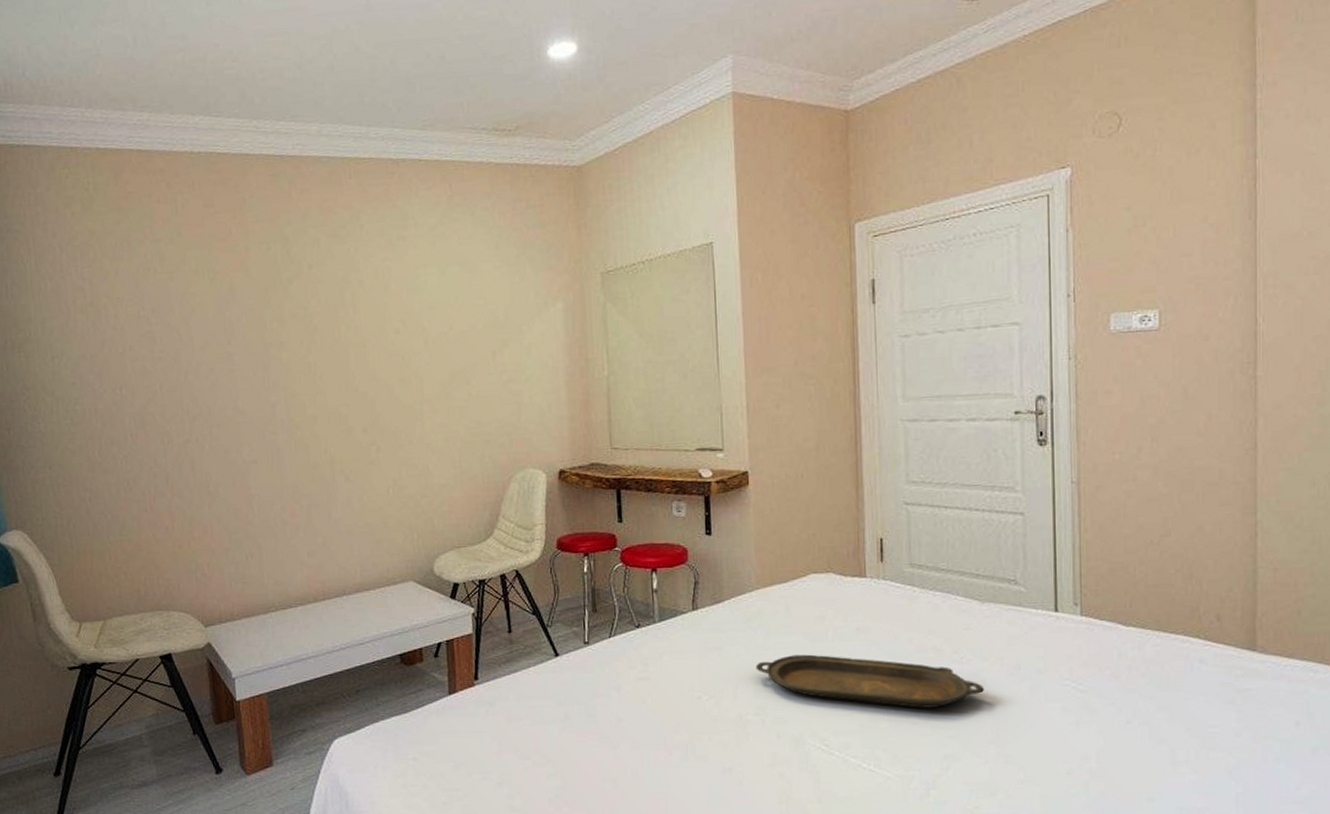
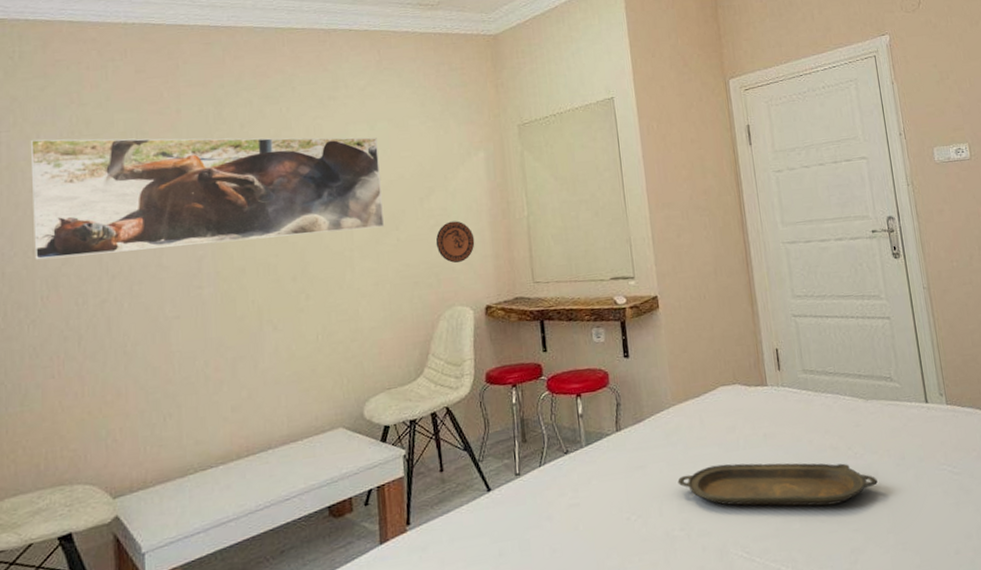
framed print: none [110,275,456,398] -> present [30,137,385,261]
decorative plate: none [508,377,550,423] -> present [435,221,475,263]

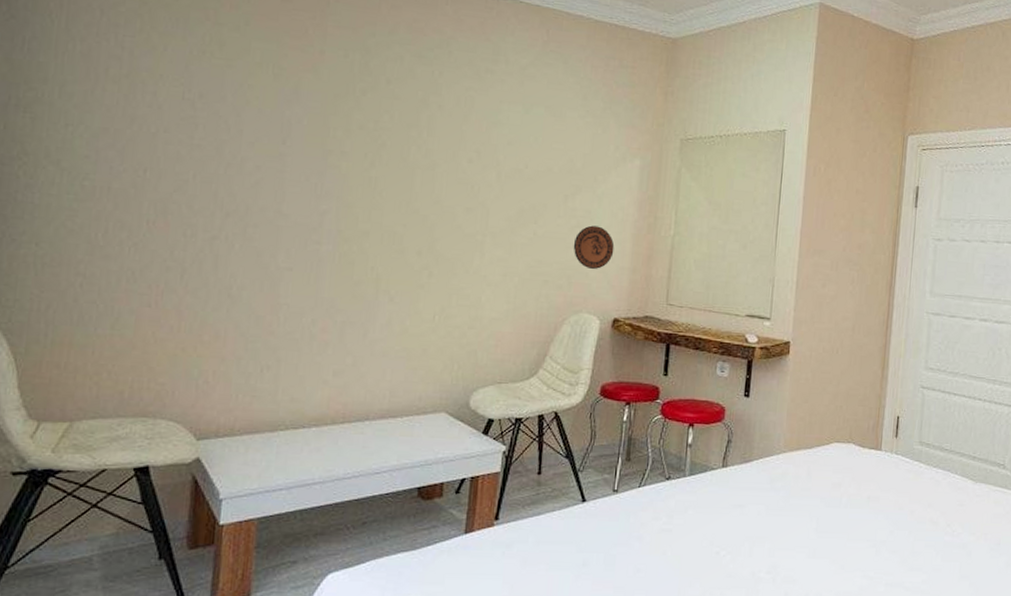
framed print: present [30,137,385,261] -> none [145,50,530,218]
serving tray: present [677,463,878,506] -> none [773,517,969,576]

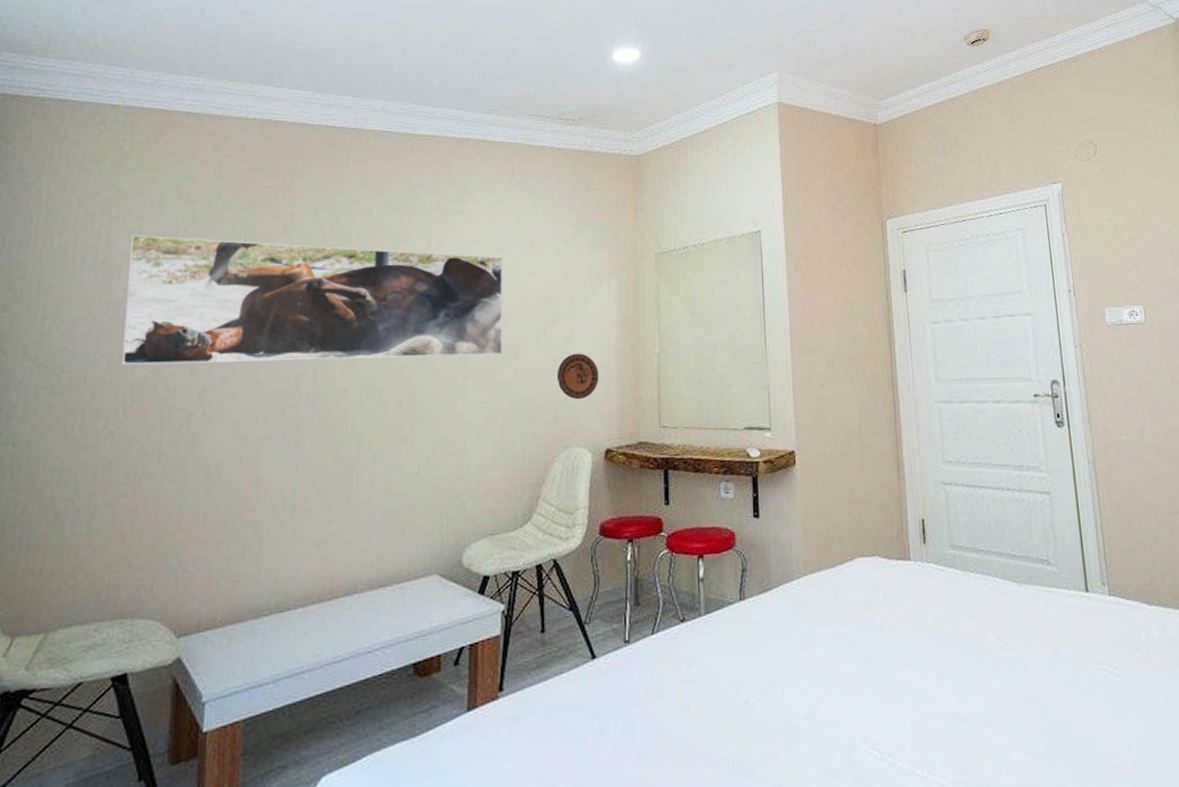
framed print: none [145,50,530,218] -> present [121,234,503,366]

